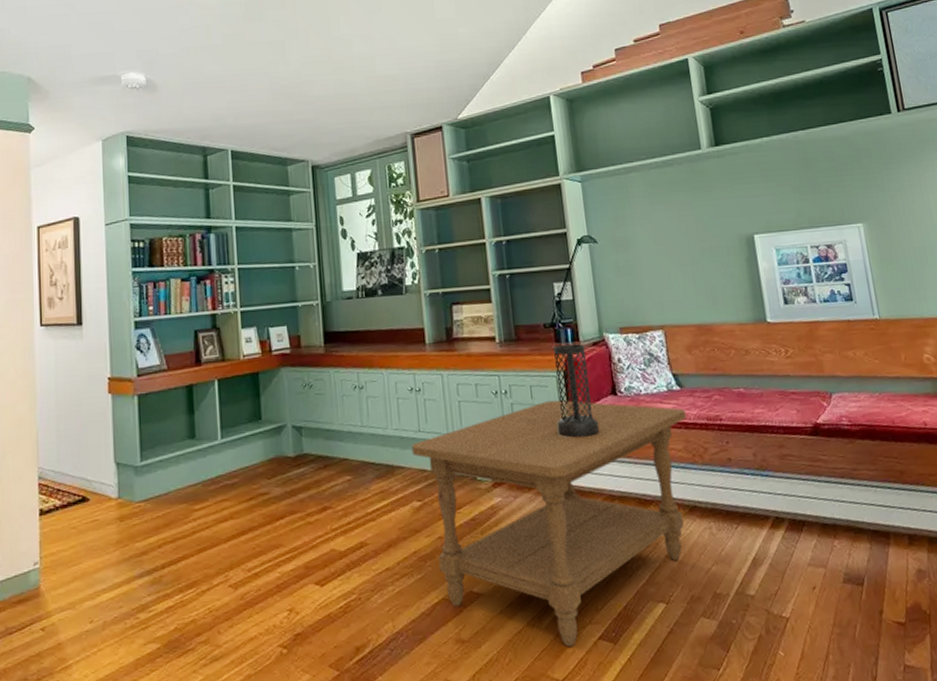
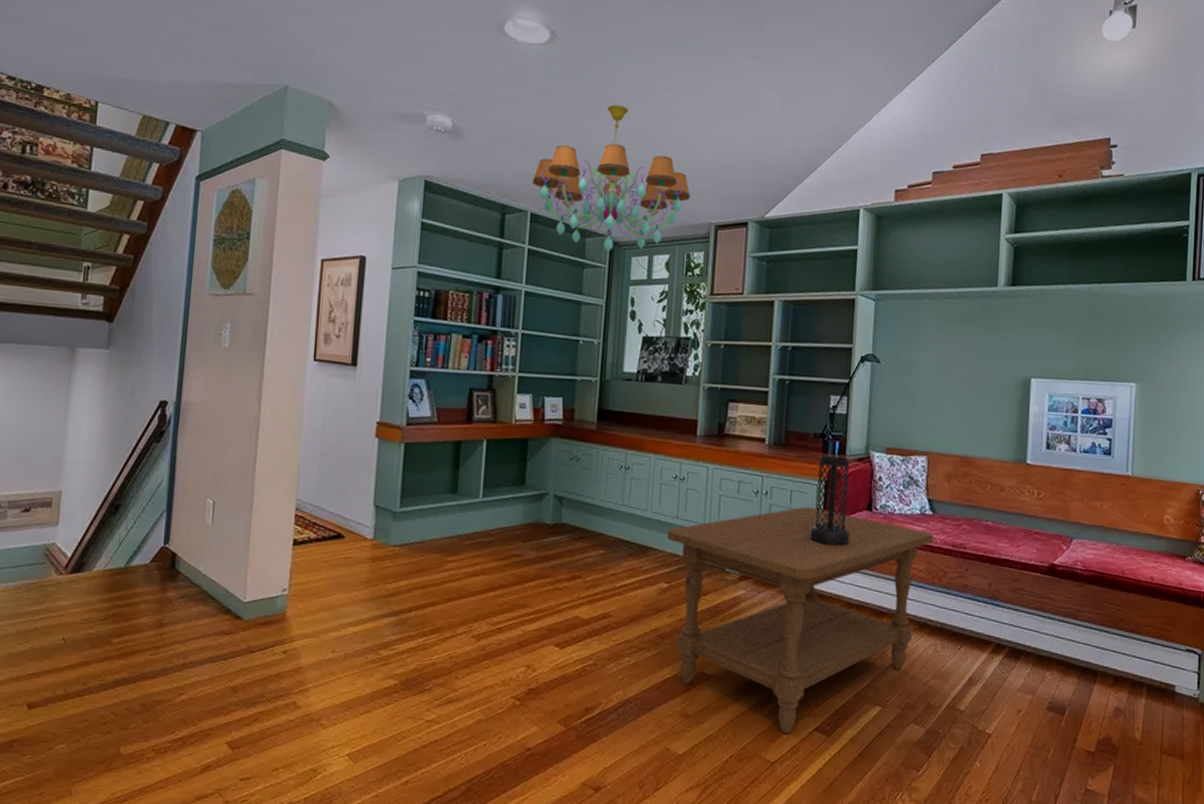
chandelier: none [229,36,382,177] -> present [533,104,690,252]

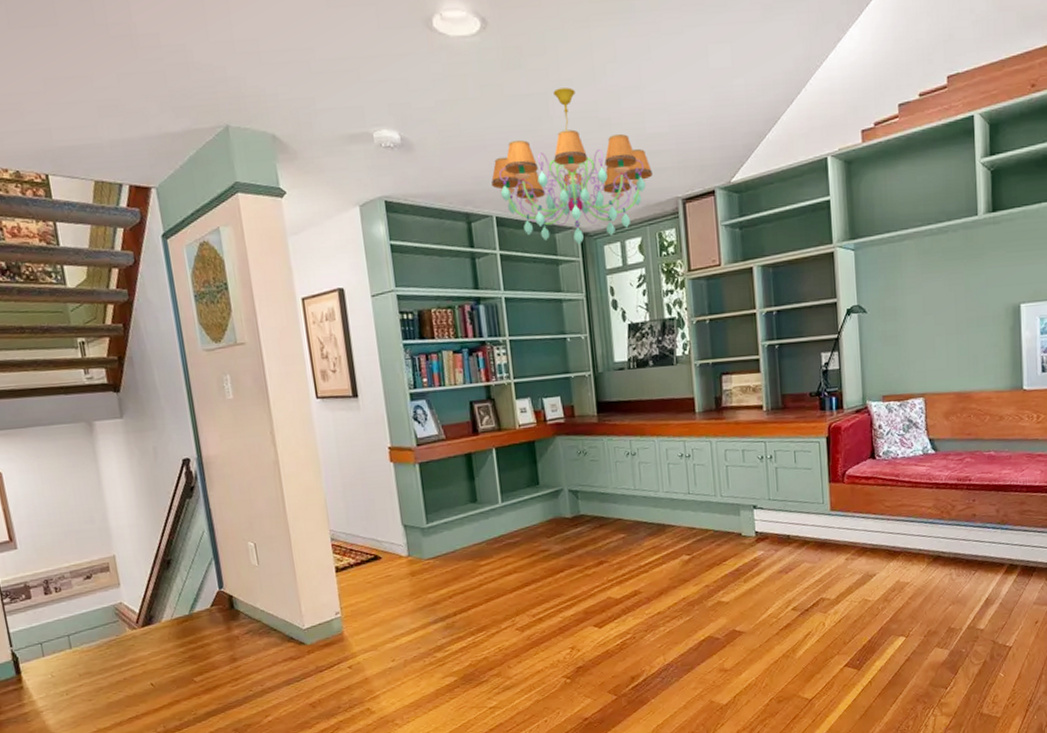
coffee table: present [667,506,934,734] -> none [681,463,939,674]
vase: present [809,456,850,547] -> none [817,411,858,498]

